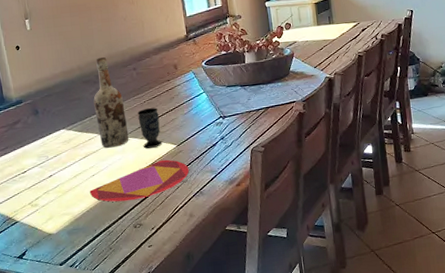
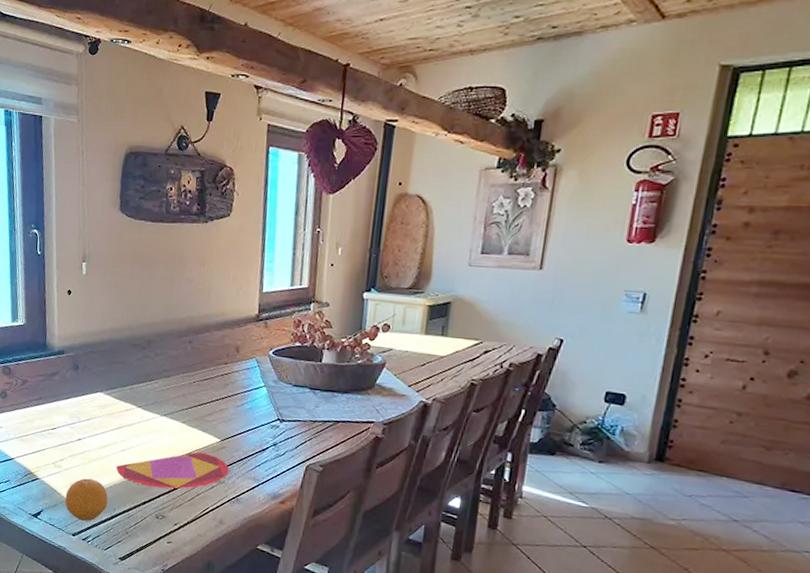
fruit: none [46,208,88,249] -> present [65,478,109,521]
wine bottle: present [93,57,129,148] -> none [137,321,171,426]
cup: present [137,107,162,149] -> none [183,389,208,437]

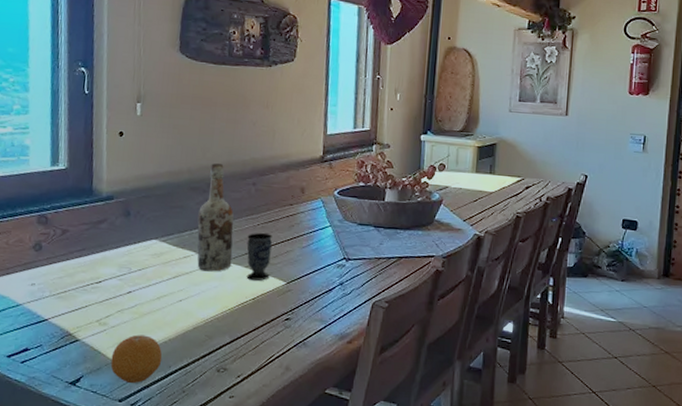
plate: present [116,451,229,489] -> none [172,296,296,339]
wine bottle: none [137,321,171,426] -> present [197,163,234,272]
cup: none [183,389,208,437] -> present [246,232,272,281]

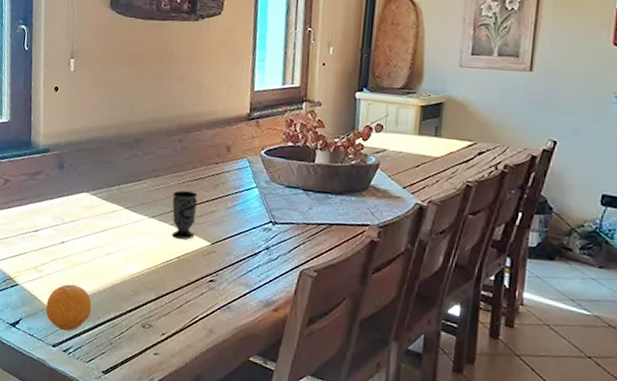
wine bottle: present [197,163,234,272] -> none [124,119,160,228]

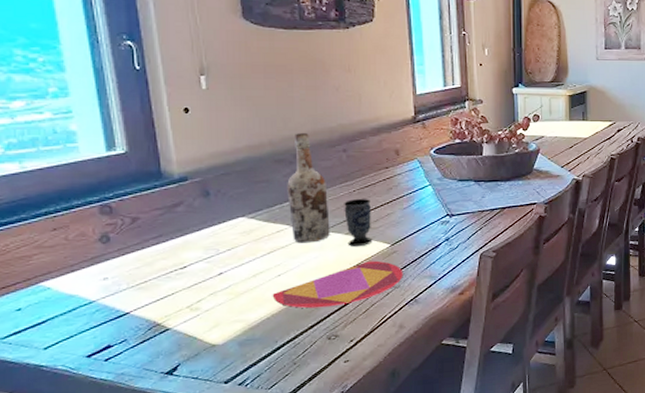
fruit: present [45,284,92,331] -> none [209,314,267,364]
plate: none [101,256,220,296] -> present [272,260,403,309]
wine bottle: none [124,119,160,228] -> present [287,133,330,243]

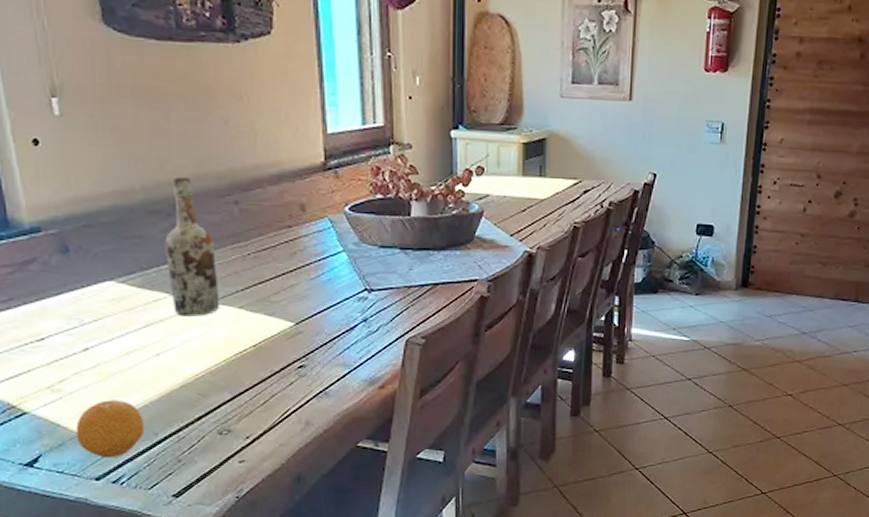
fruit: none [209,314,267,364] -> present [76,400,145,457]
plate: present [272,260,403,309] -> none [150,342,311,397]
cup: present [344,198,373,246] -> none [236,263,272,323]

